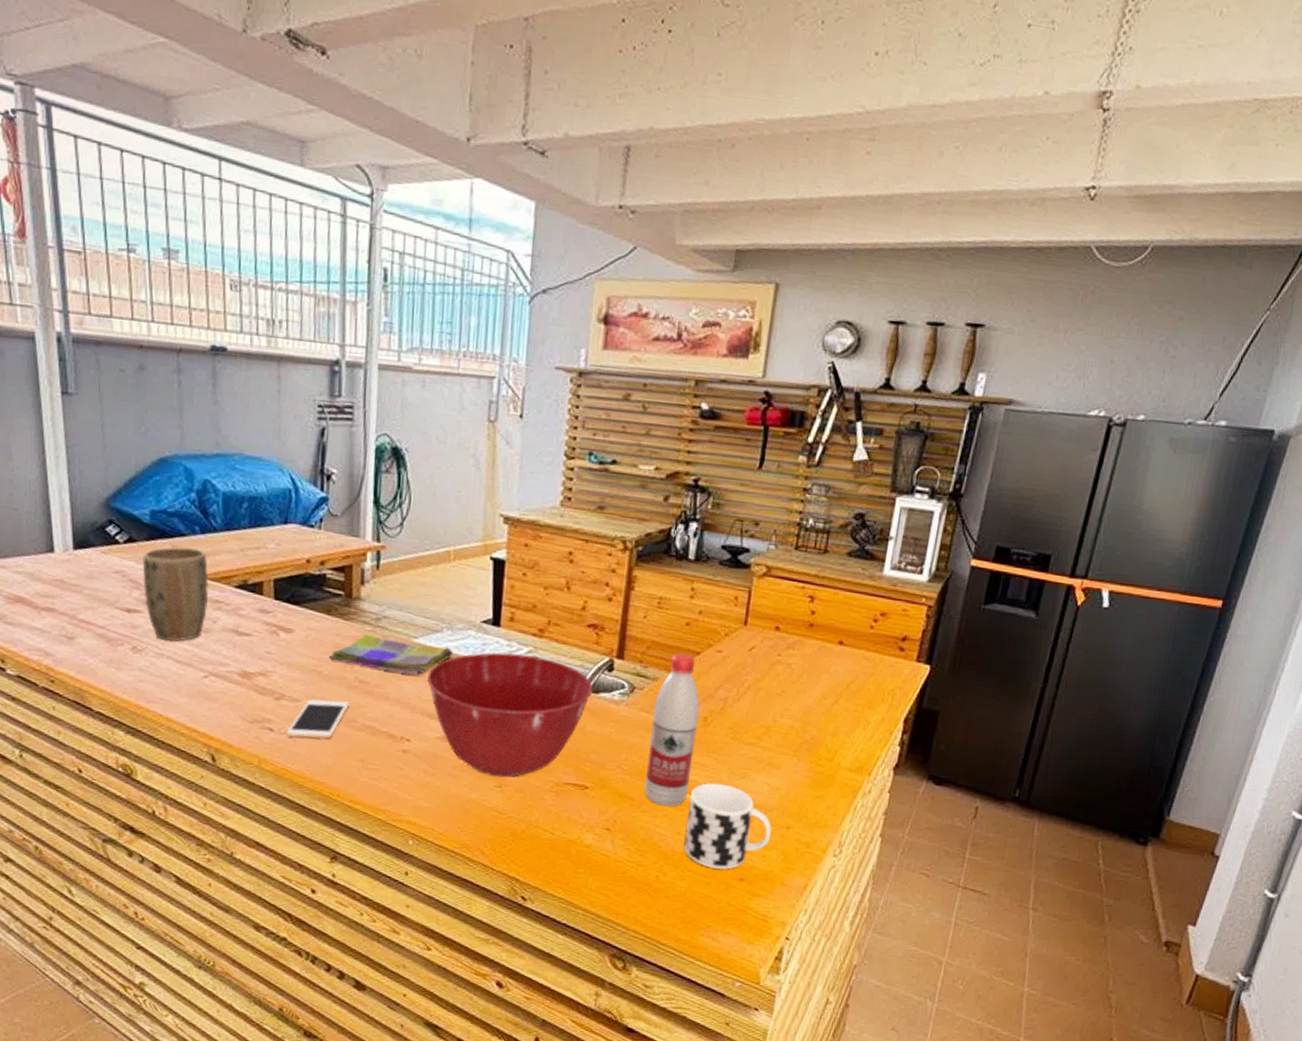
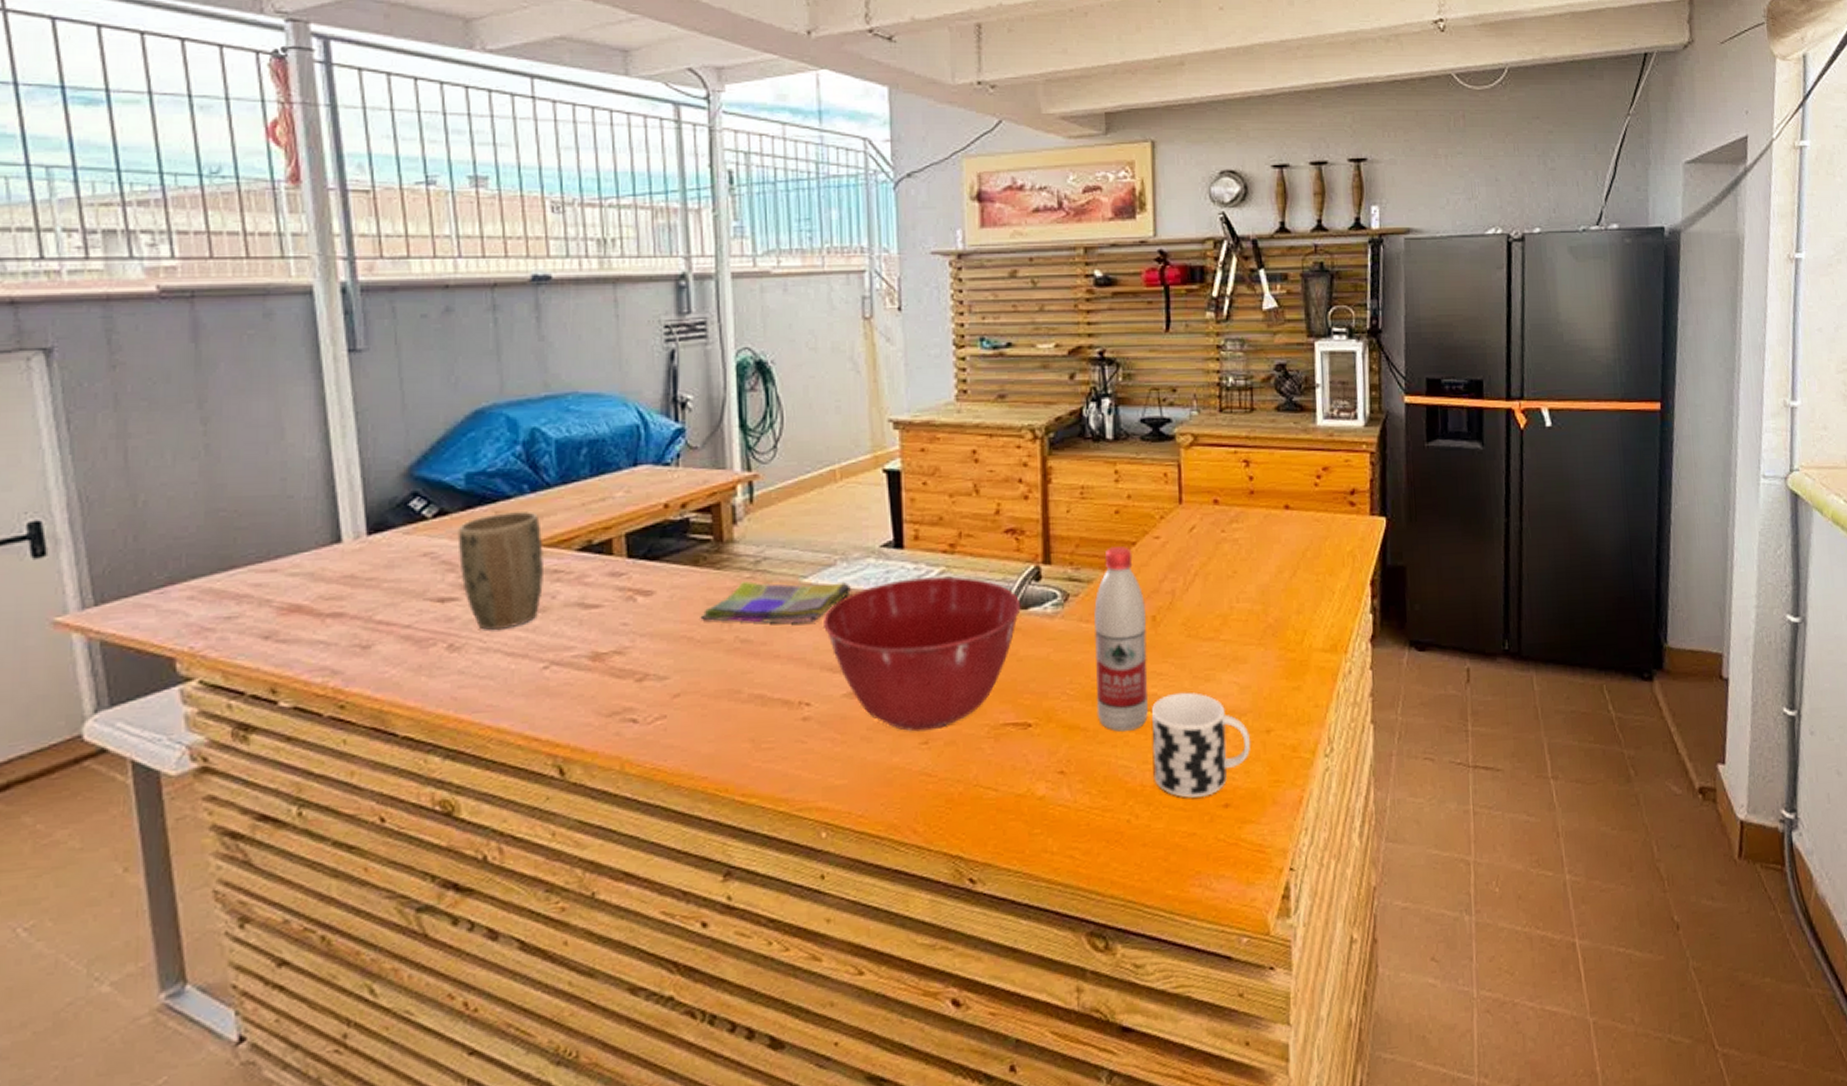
cell phone: present [286,699,349,739] -> none [653,669,731,726]

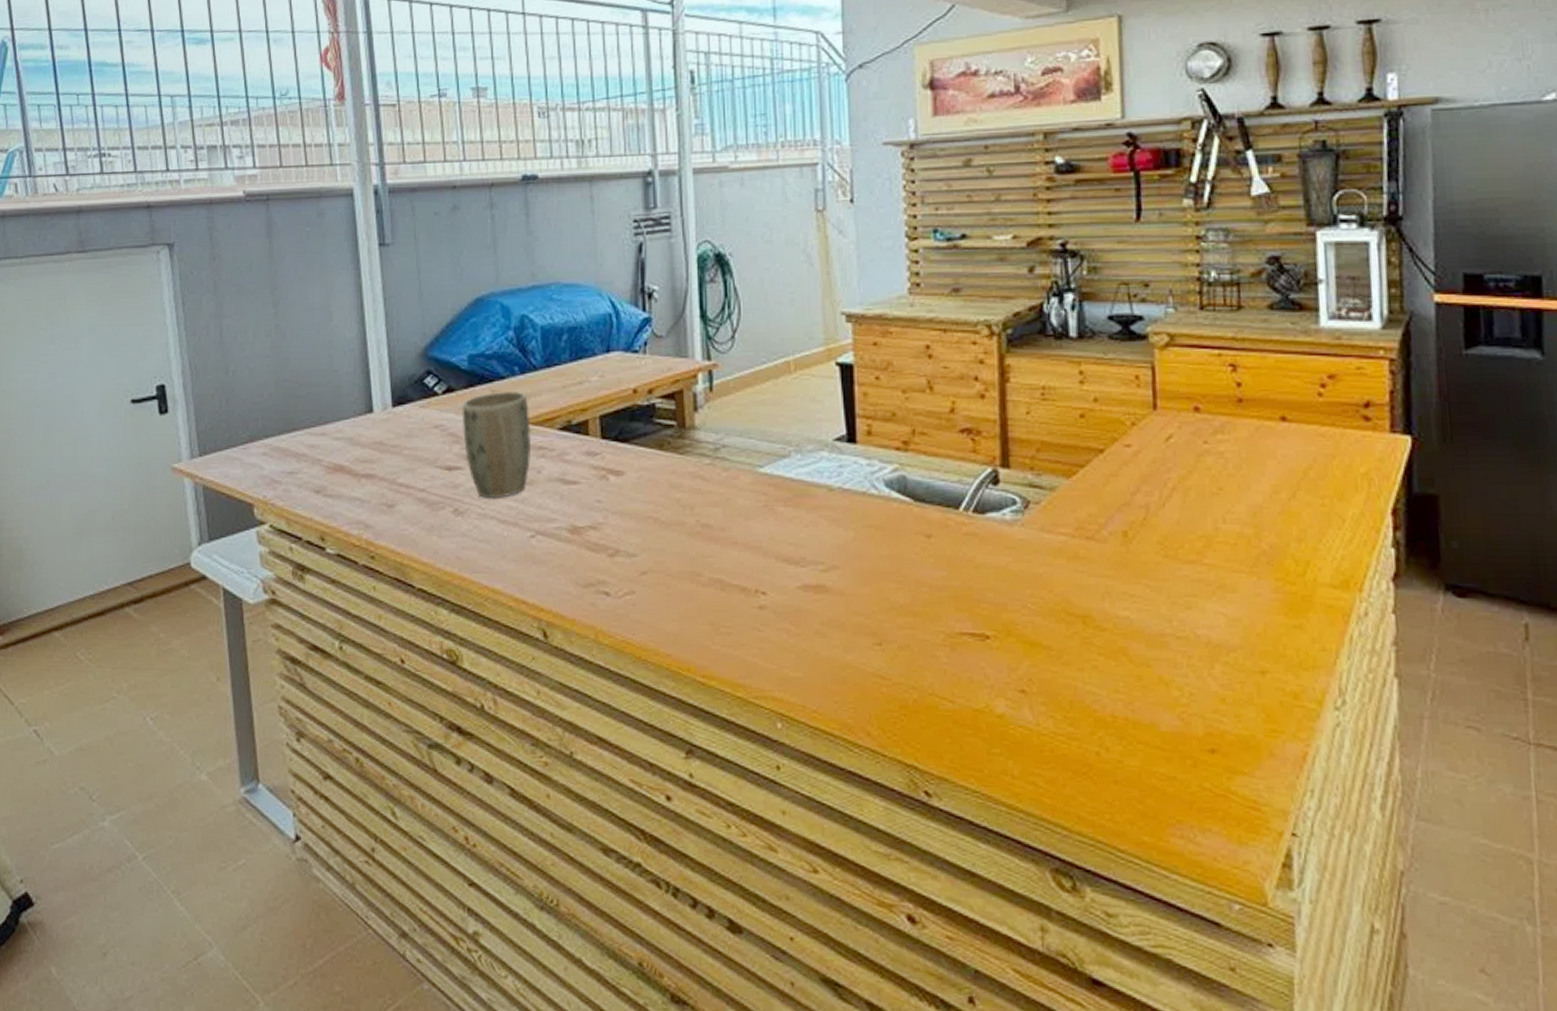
dish towel: present [700,581,851,624] -> none [665,468,805,512]
mixing bowl: present [824,576,1021,732] -> none [779,473,978,632]
water bottle: present [1093,546,1149,732] -> none [1057,454,1120,655]
cup: present [1151,692,1251,798] -> none [1123,618,1242,738]

